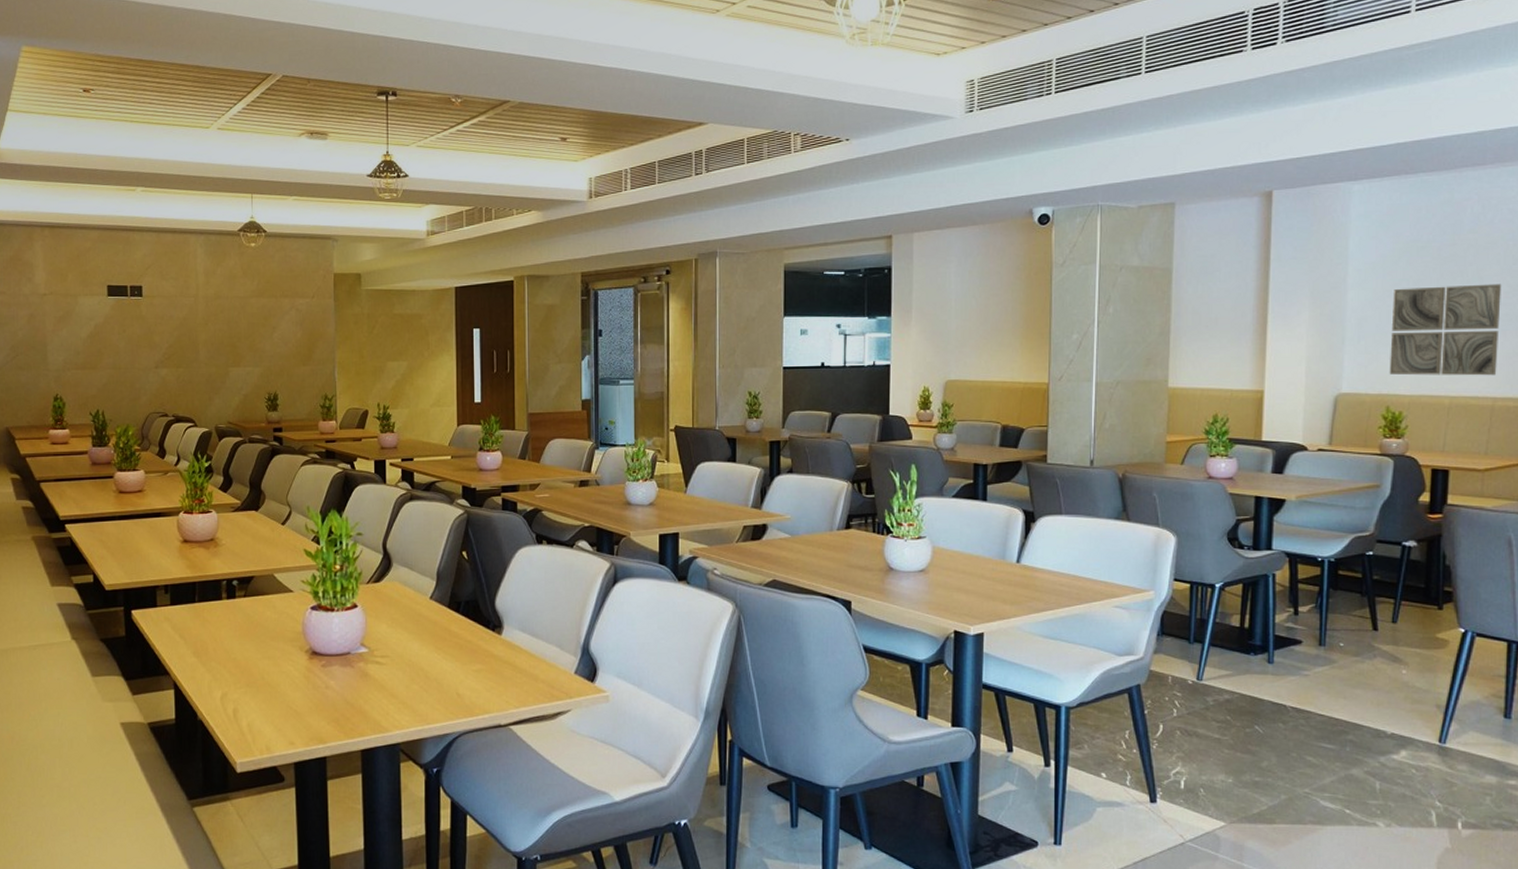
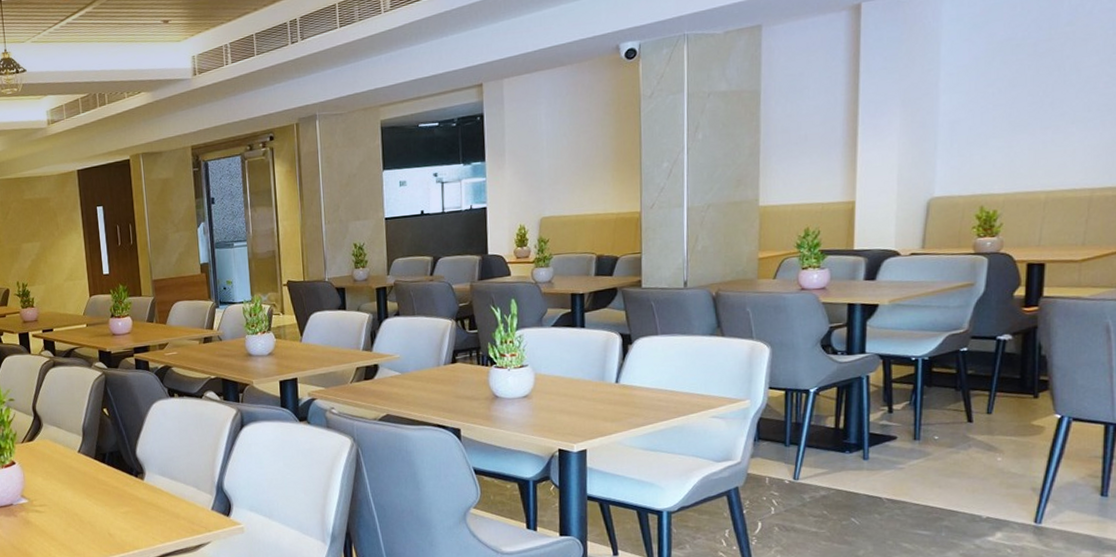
wall art: present [1389,283,1501,376] -> none [983,74,1100,175]

